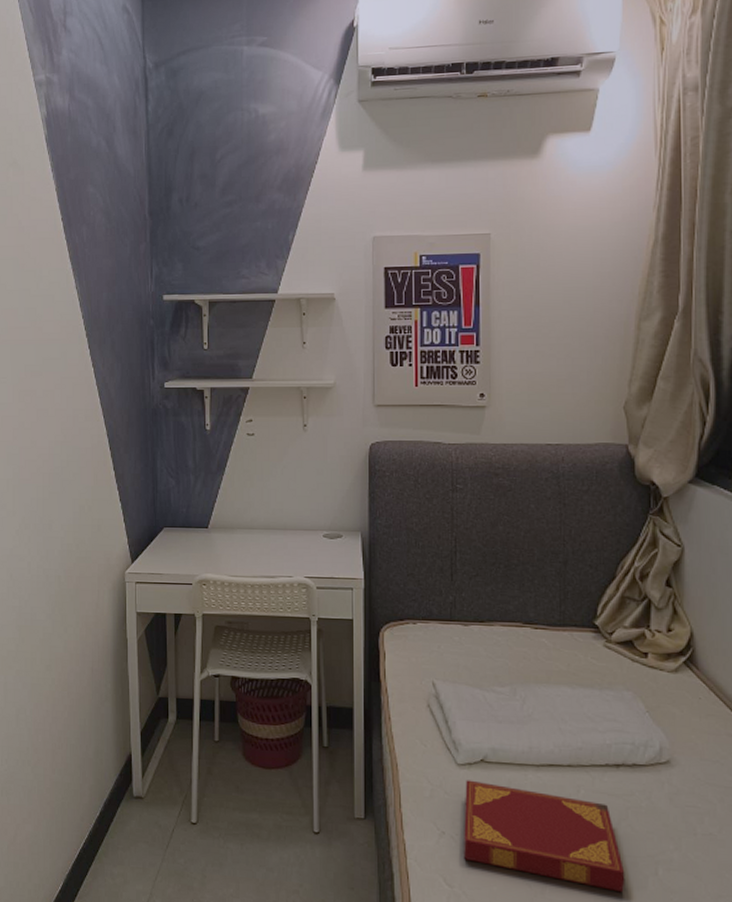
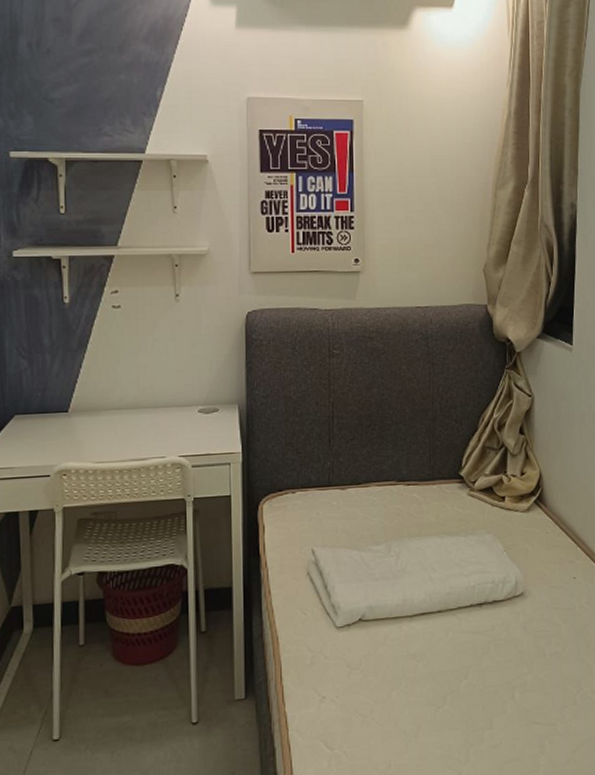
hardback book: present [464,780,625,893] -> none [343,640,488,722]

